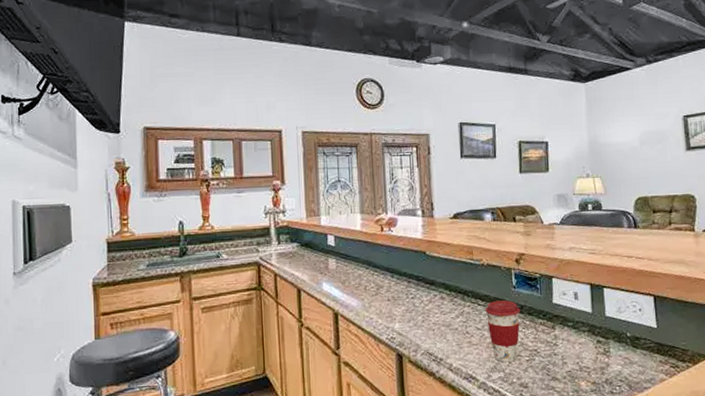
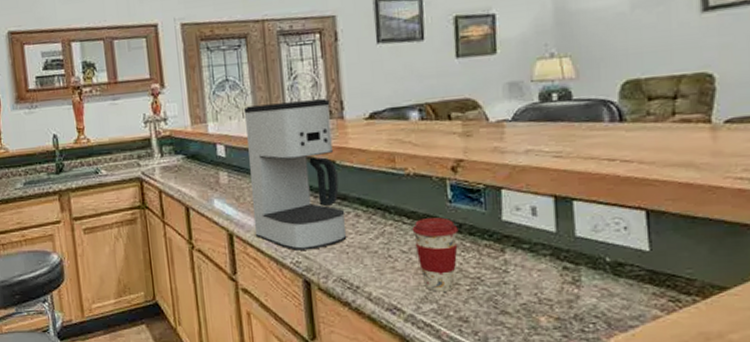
coffee maker: none [352,200,434,328] -> present [243,99,347,251]

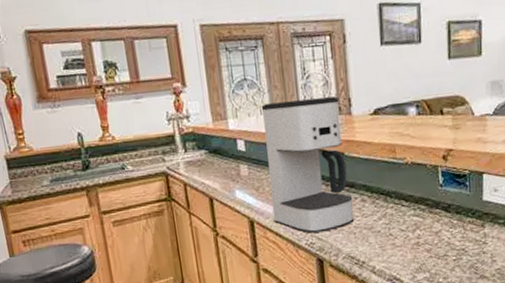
coffee cup: present [412,217,459,292] -> none [409,199,448,263]

